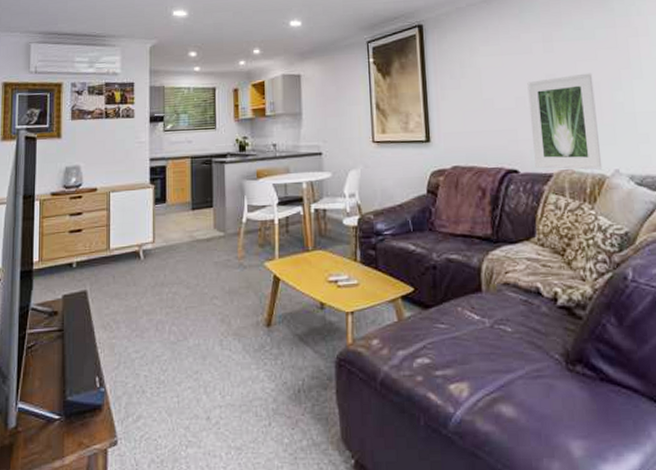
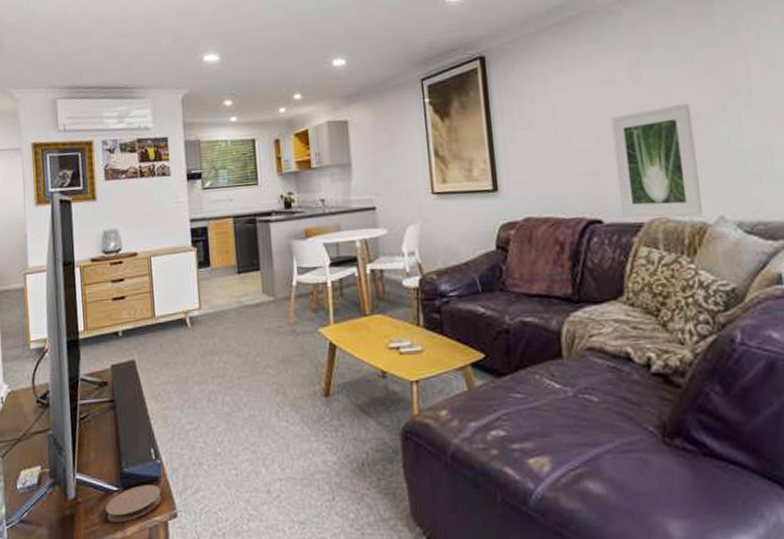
coaster: none [46,413,103,451] -> present [105,485,162,522]

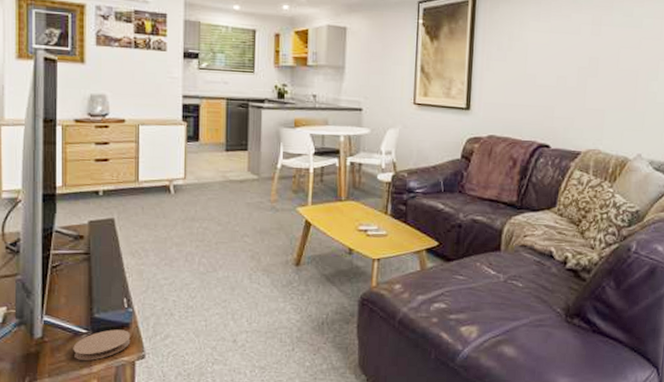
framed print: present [611,103,704,218] -> none [566,60,633,152]

